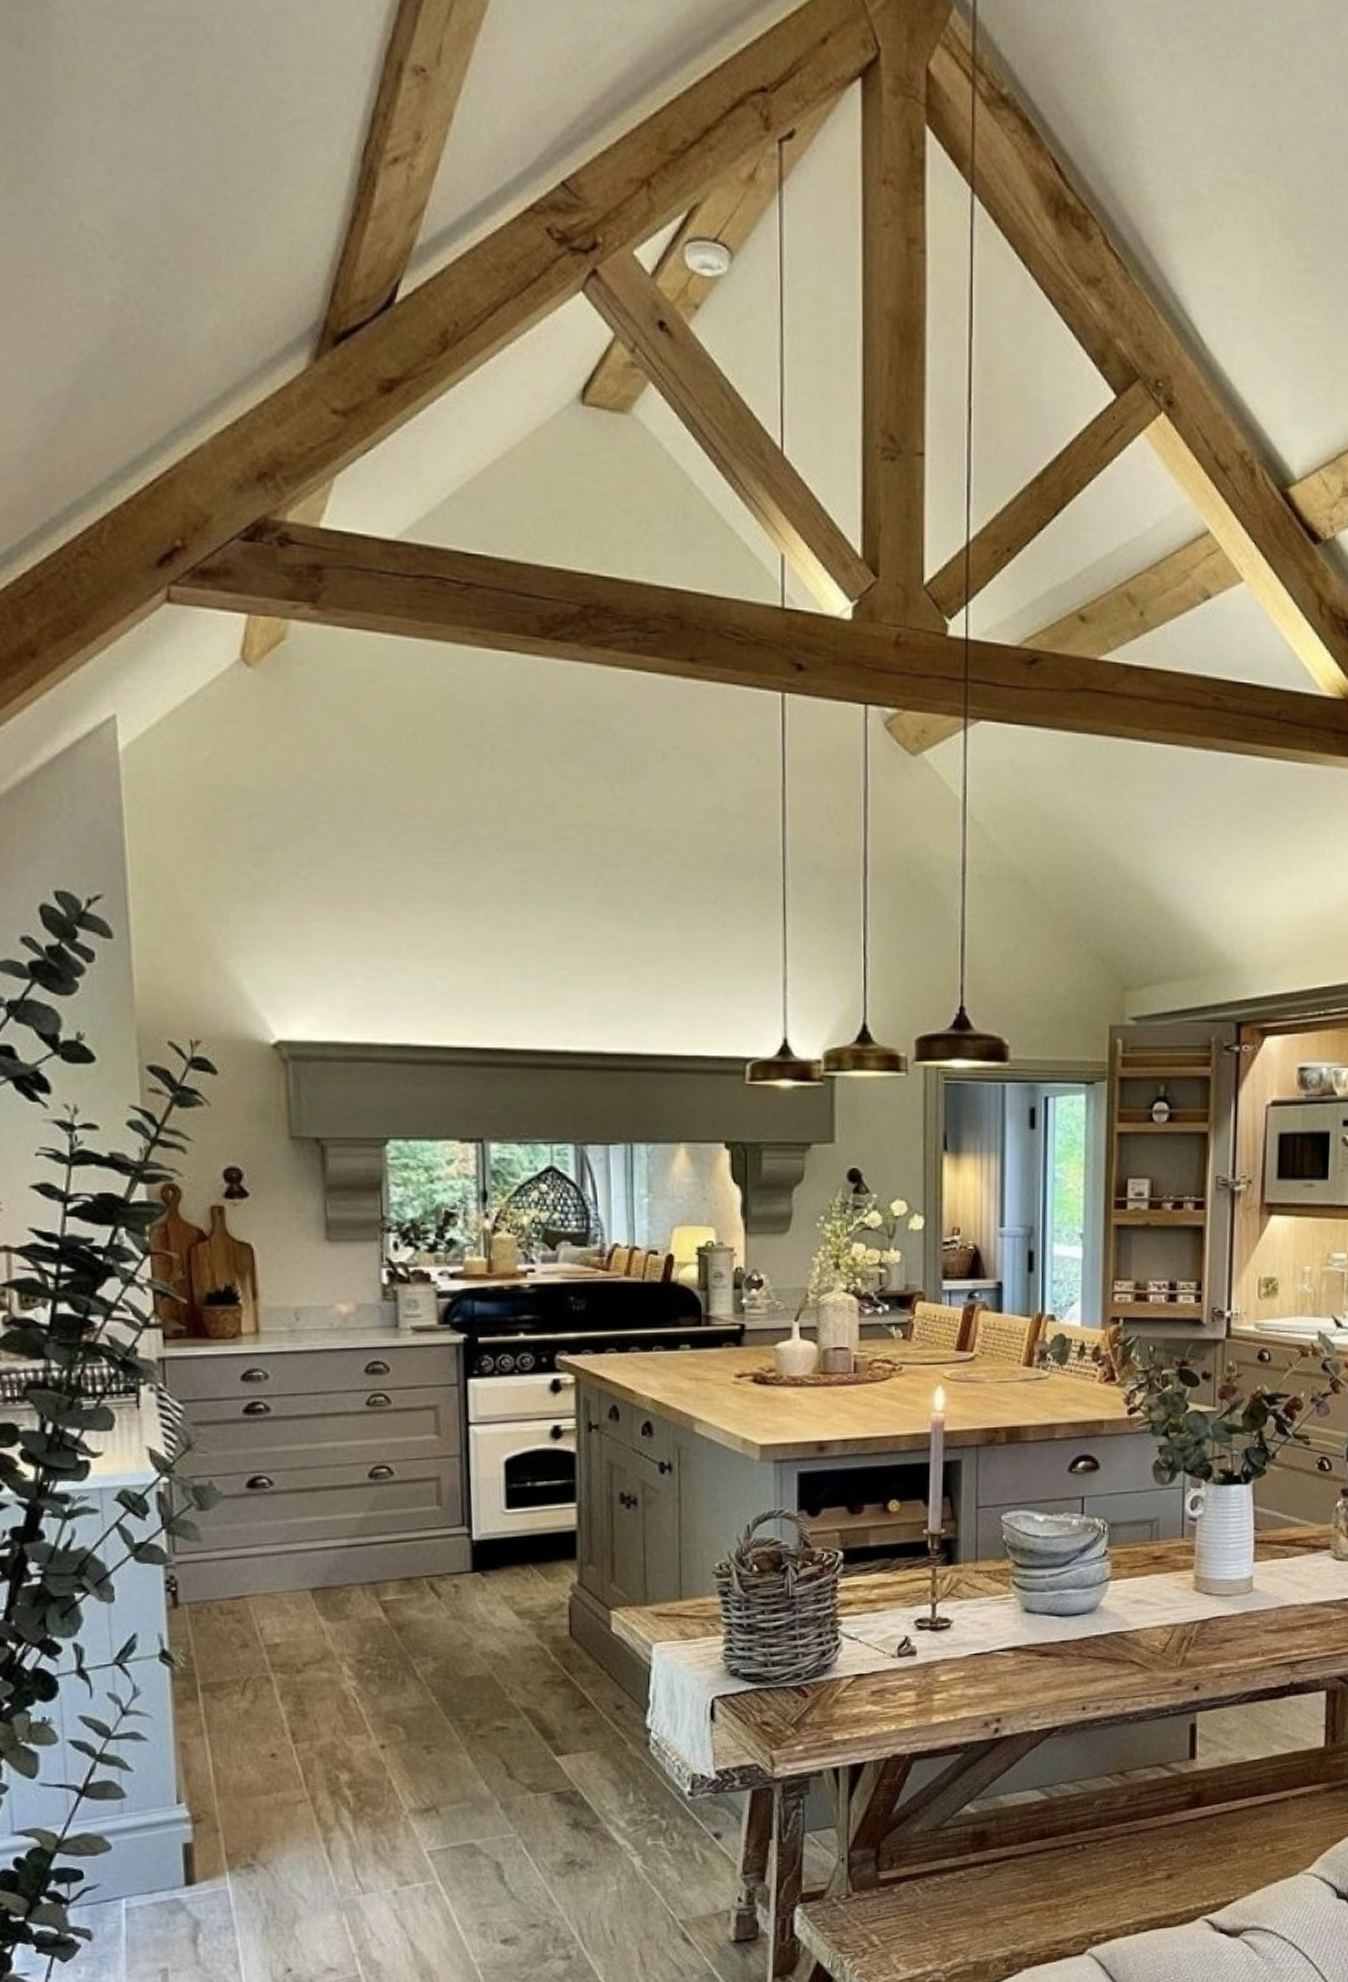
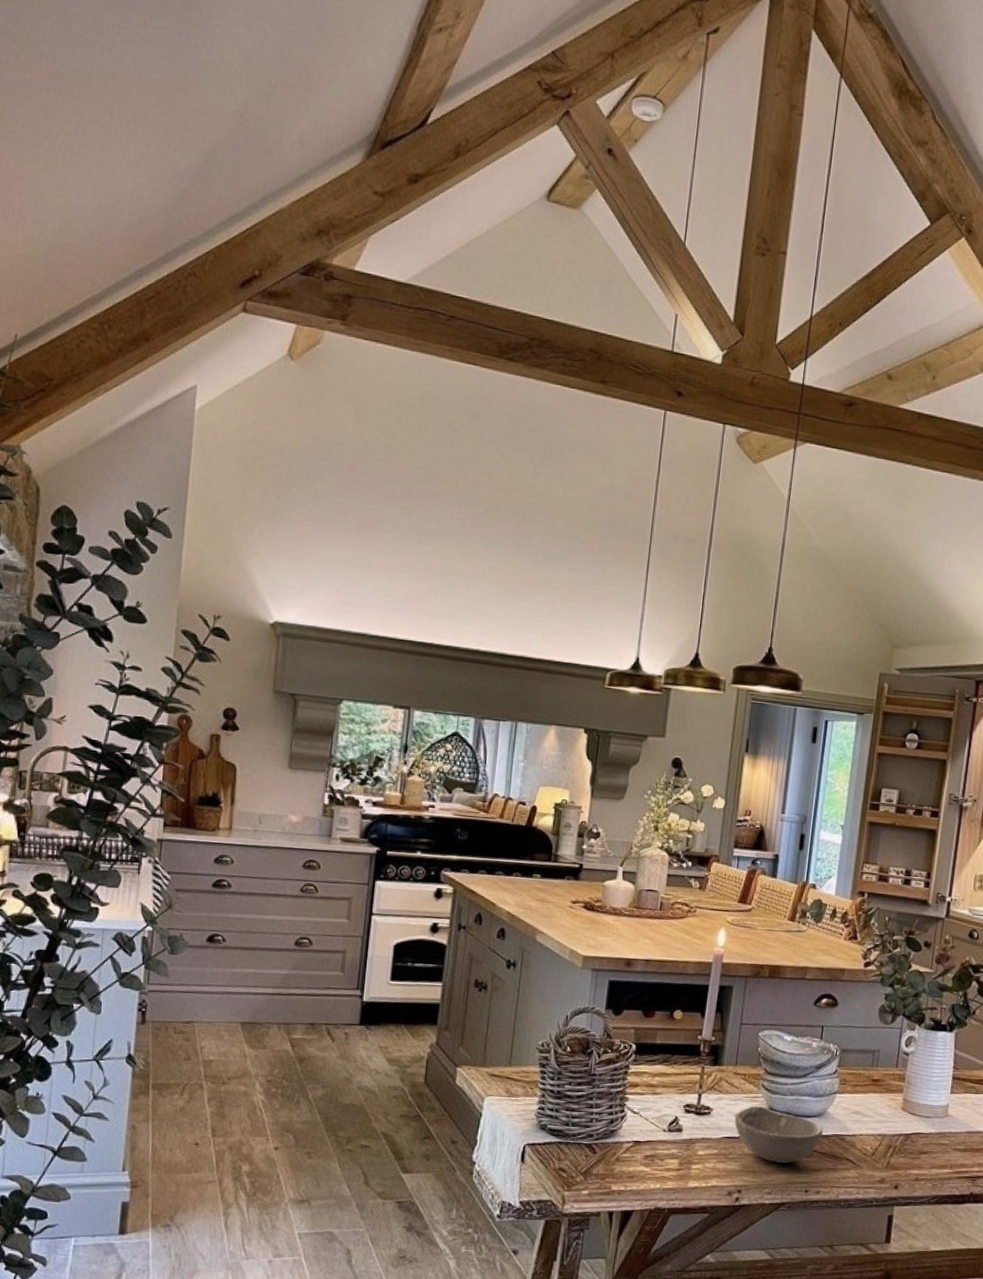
bowl: none [982,1609,1097,1678] -> present [734,1106,823,1164]

